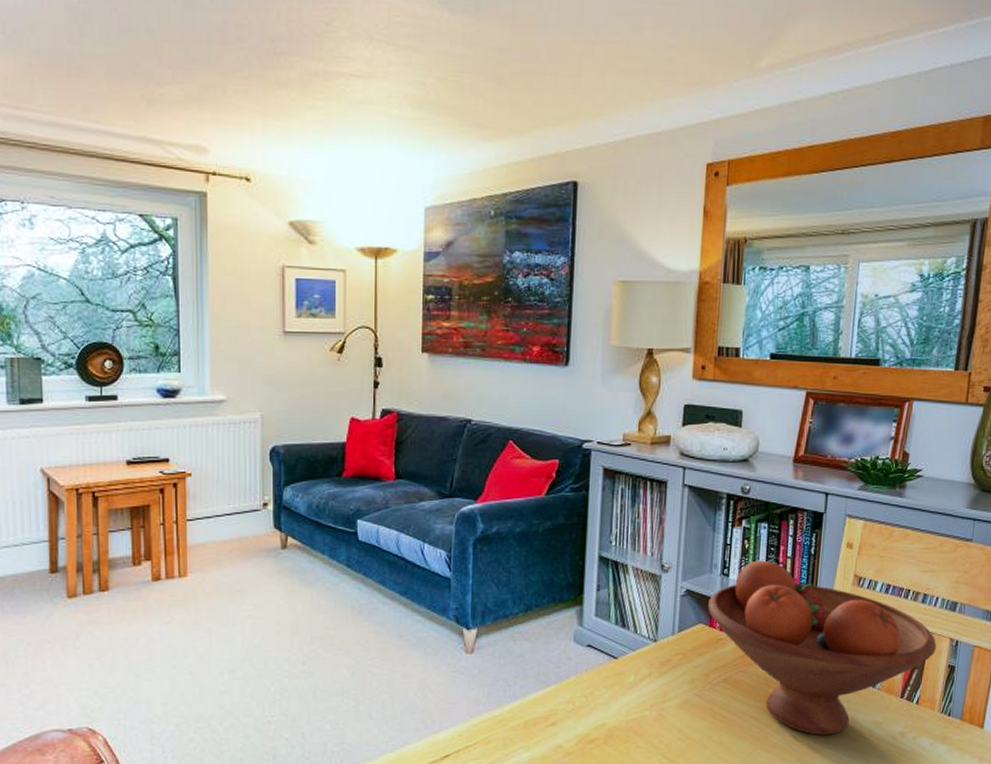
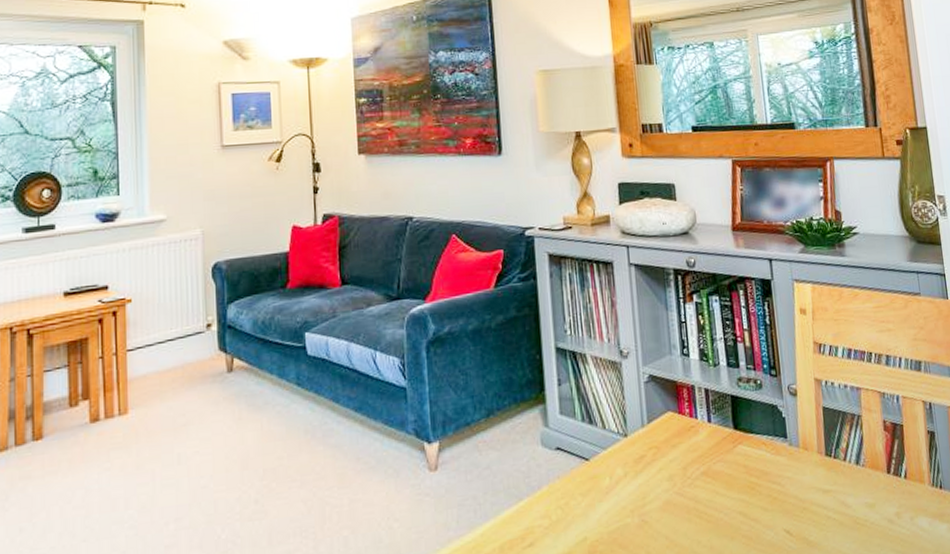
fruit bowl: present [707,560,937,735] -> none [672,335,912,527]

